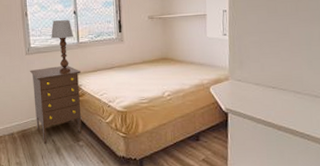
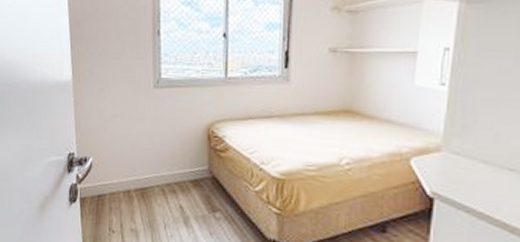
dresser: present [29,66,82,144] -> none [157,107,227,210]
table lamp: present [51,20,74,73] -> none [190,45,221,117]

